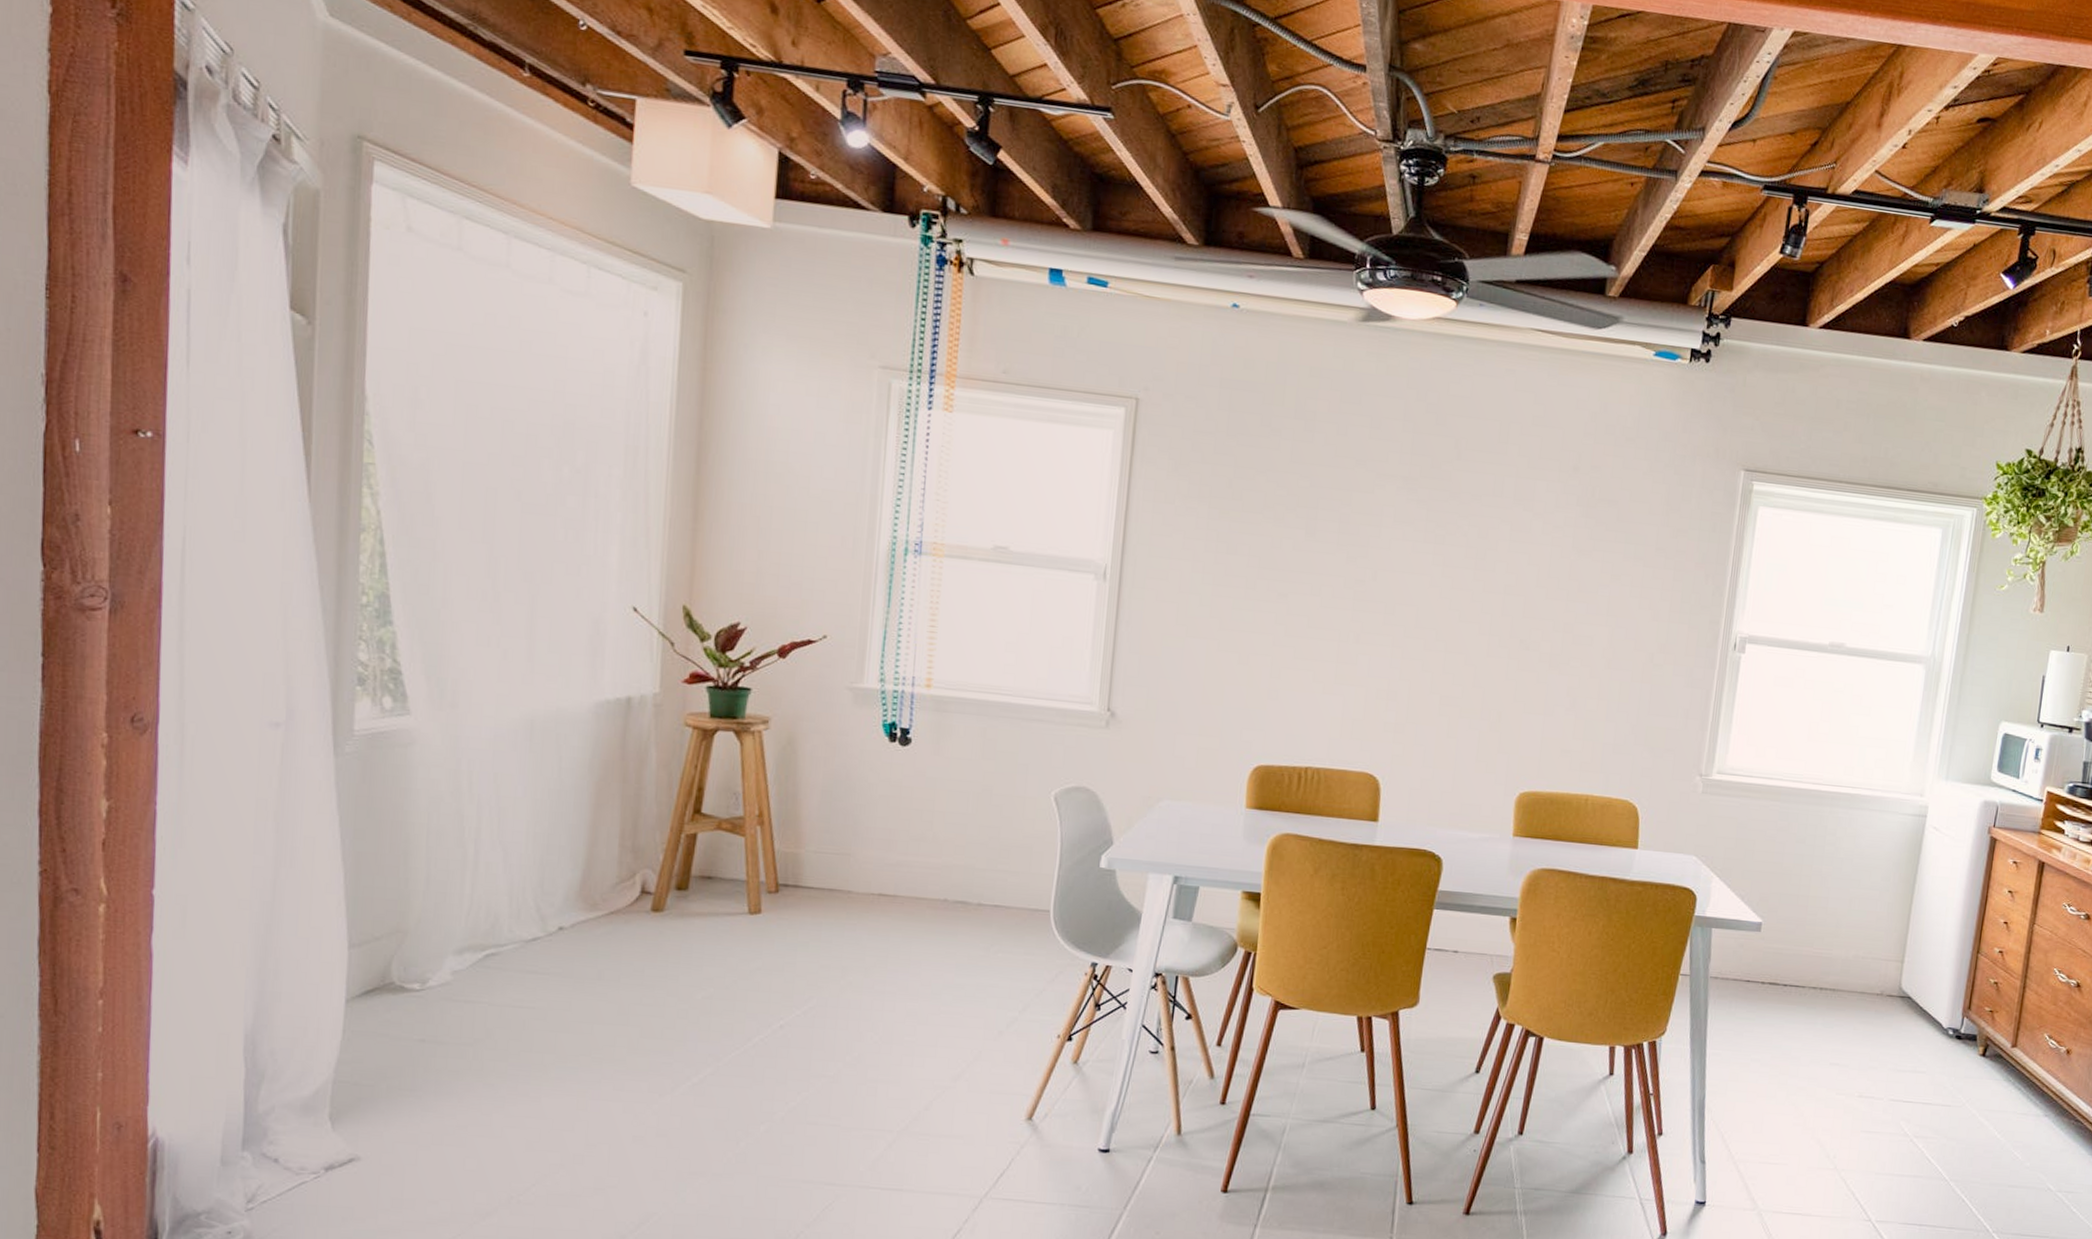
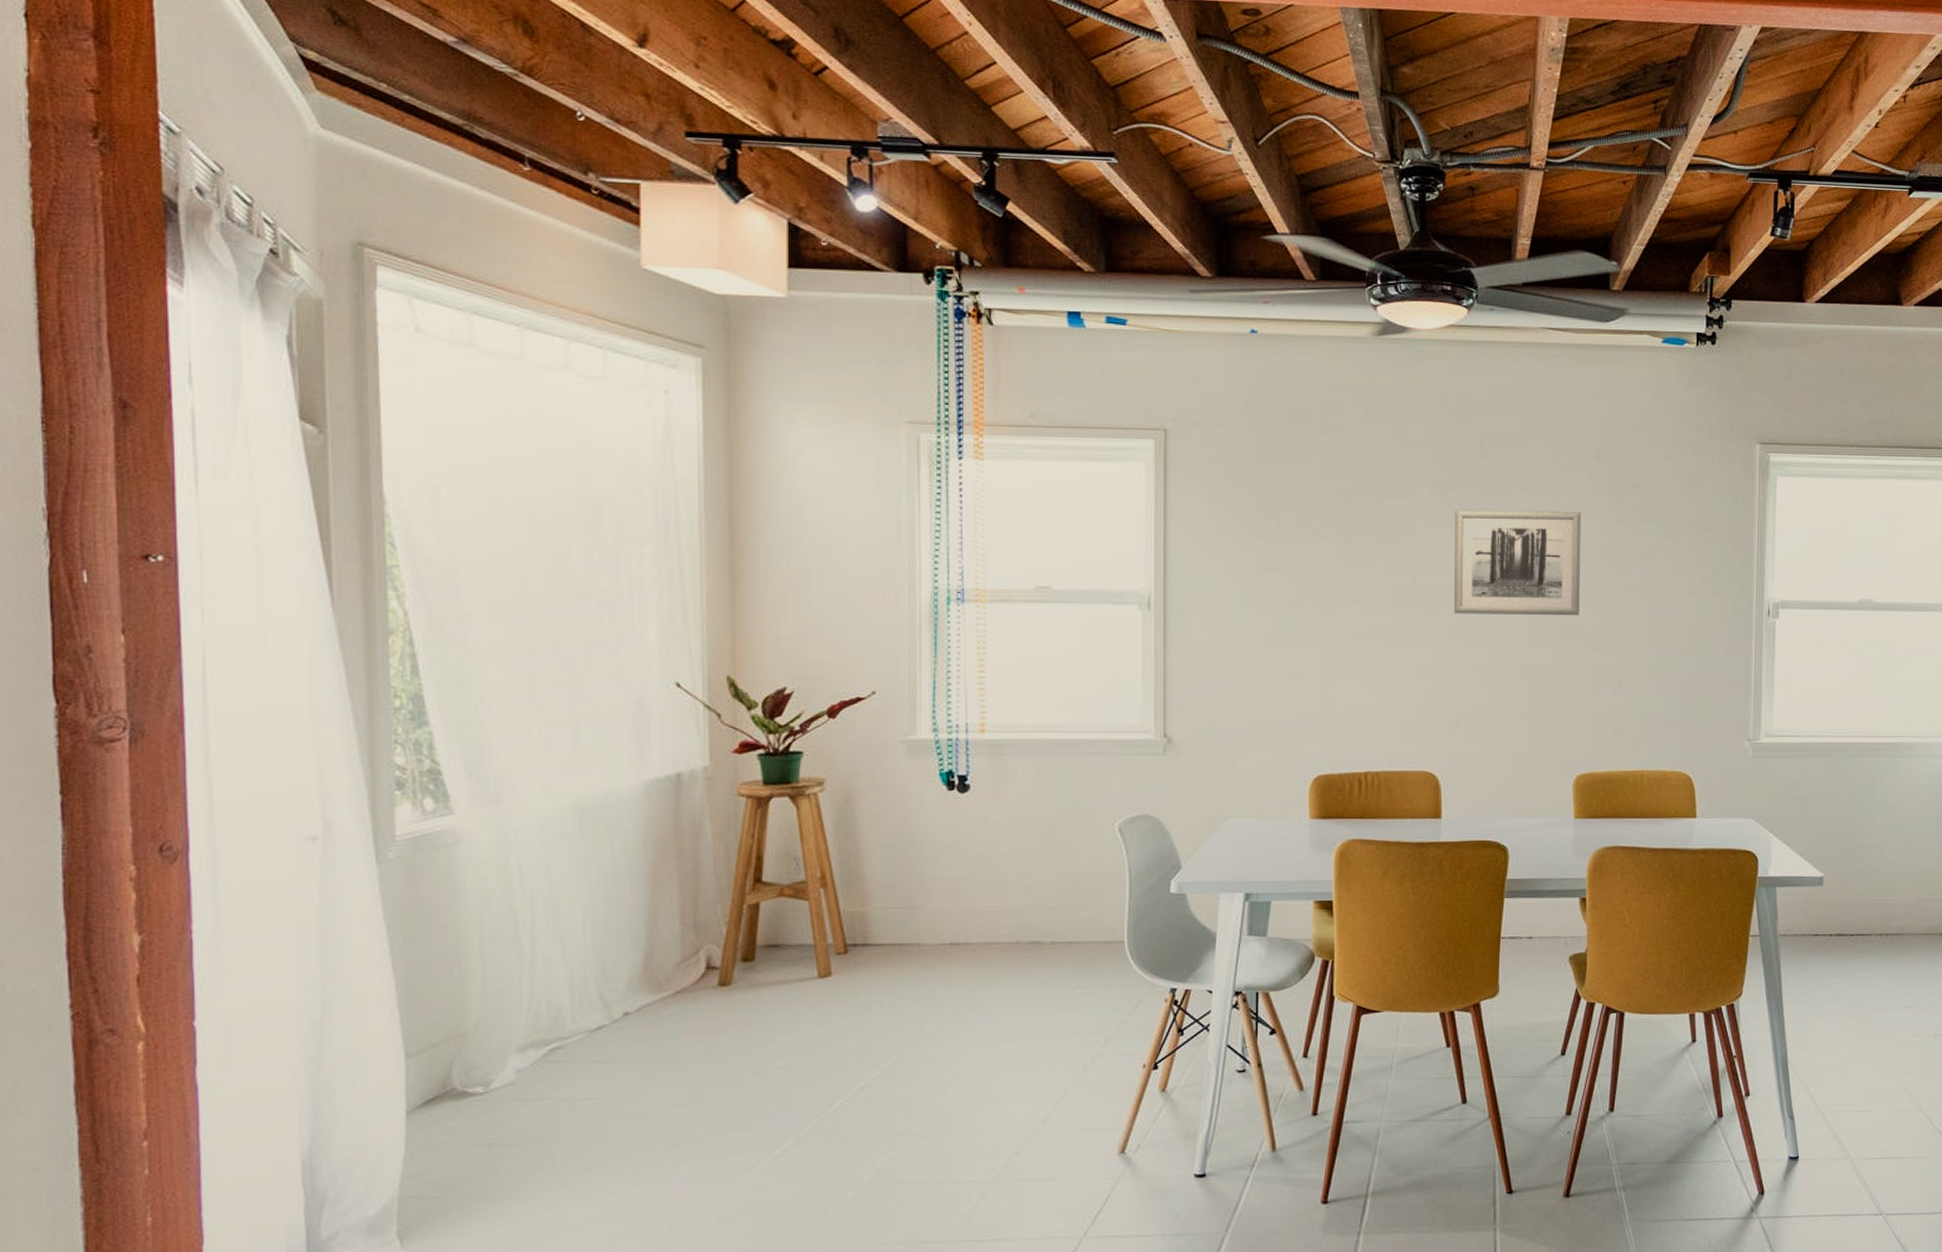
wall art: none [1411,509,1552,631] -> present [1453,510,1581,616]

